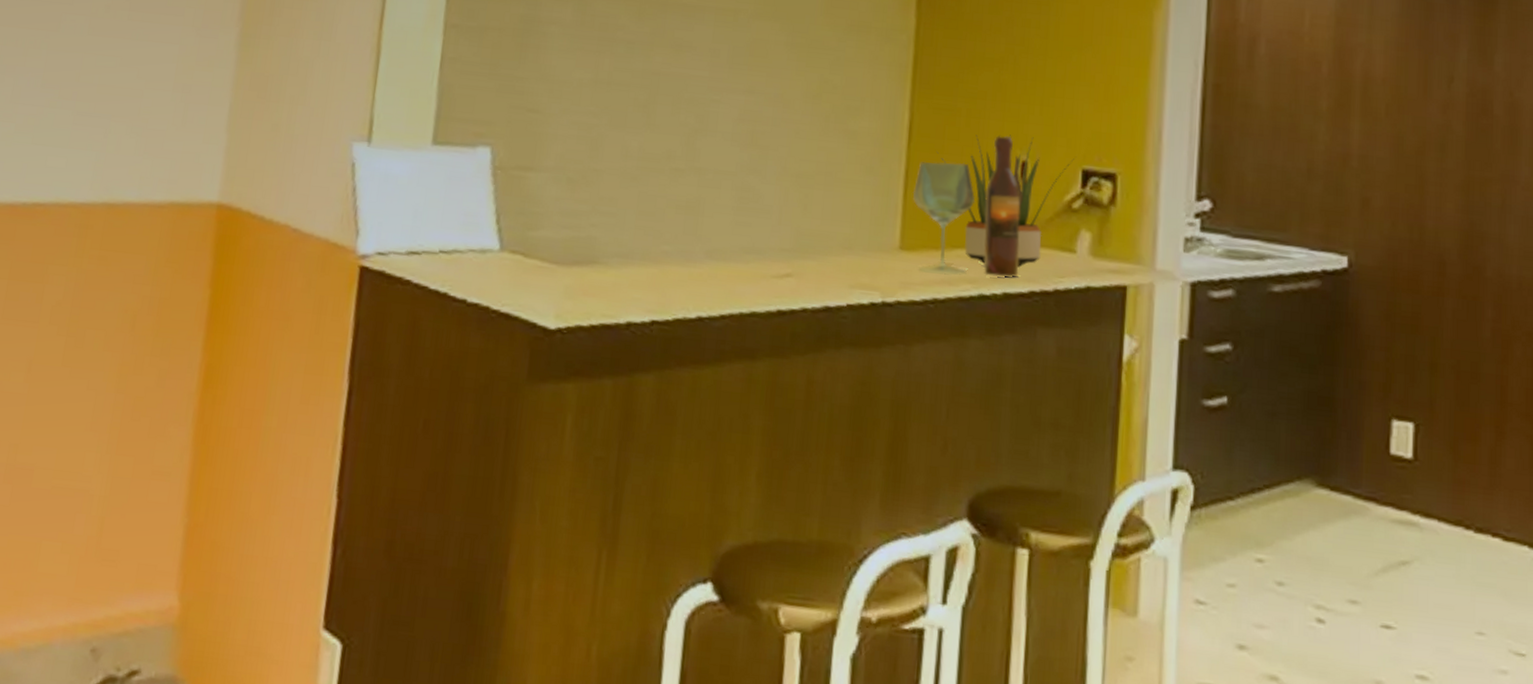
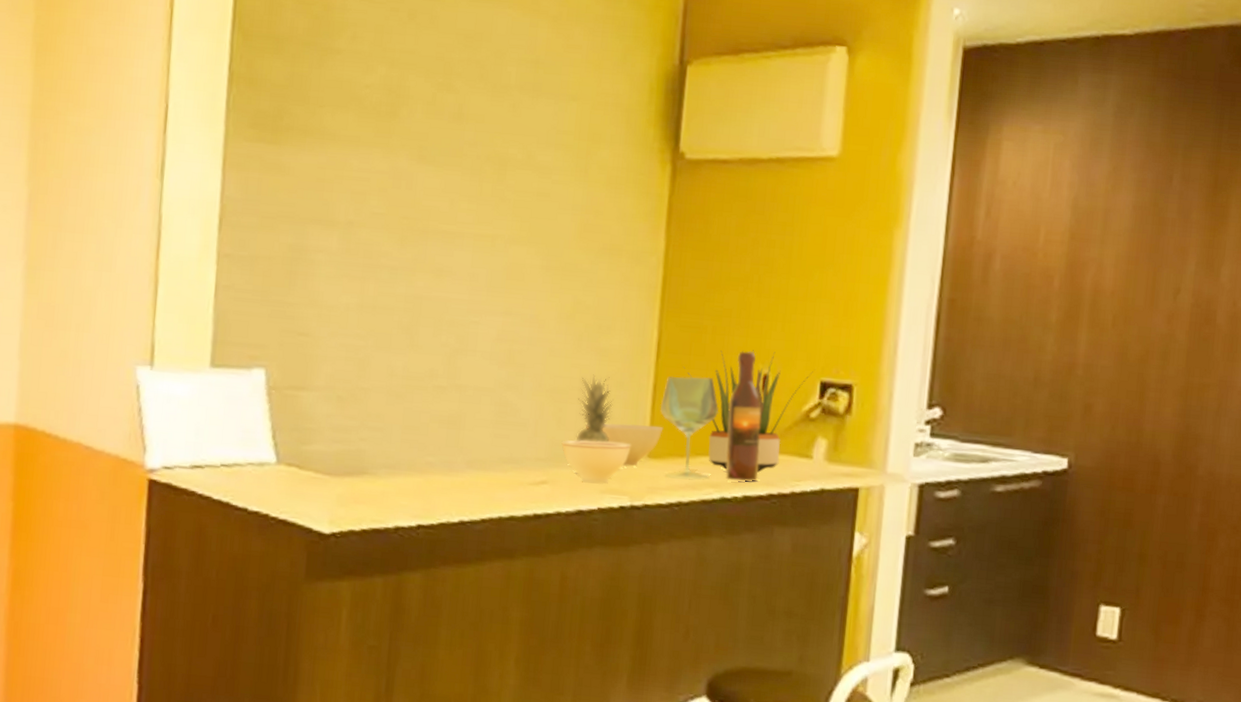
bowl: none [807,229,882,278] -> present [561,440,631,484]
fruit: none [823,158,863,233] -> present [576,374,614,443]
bowl: none [831,211,917,260] -> present [583,423,664,467]

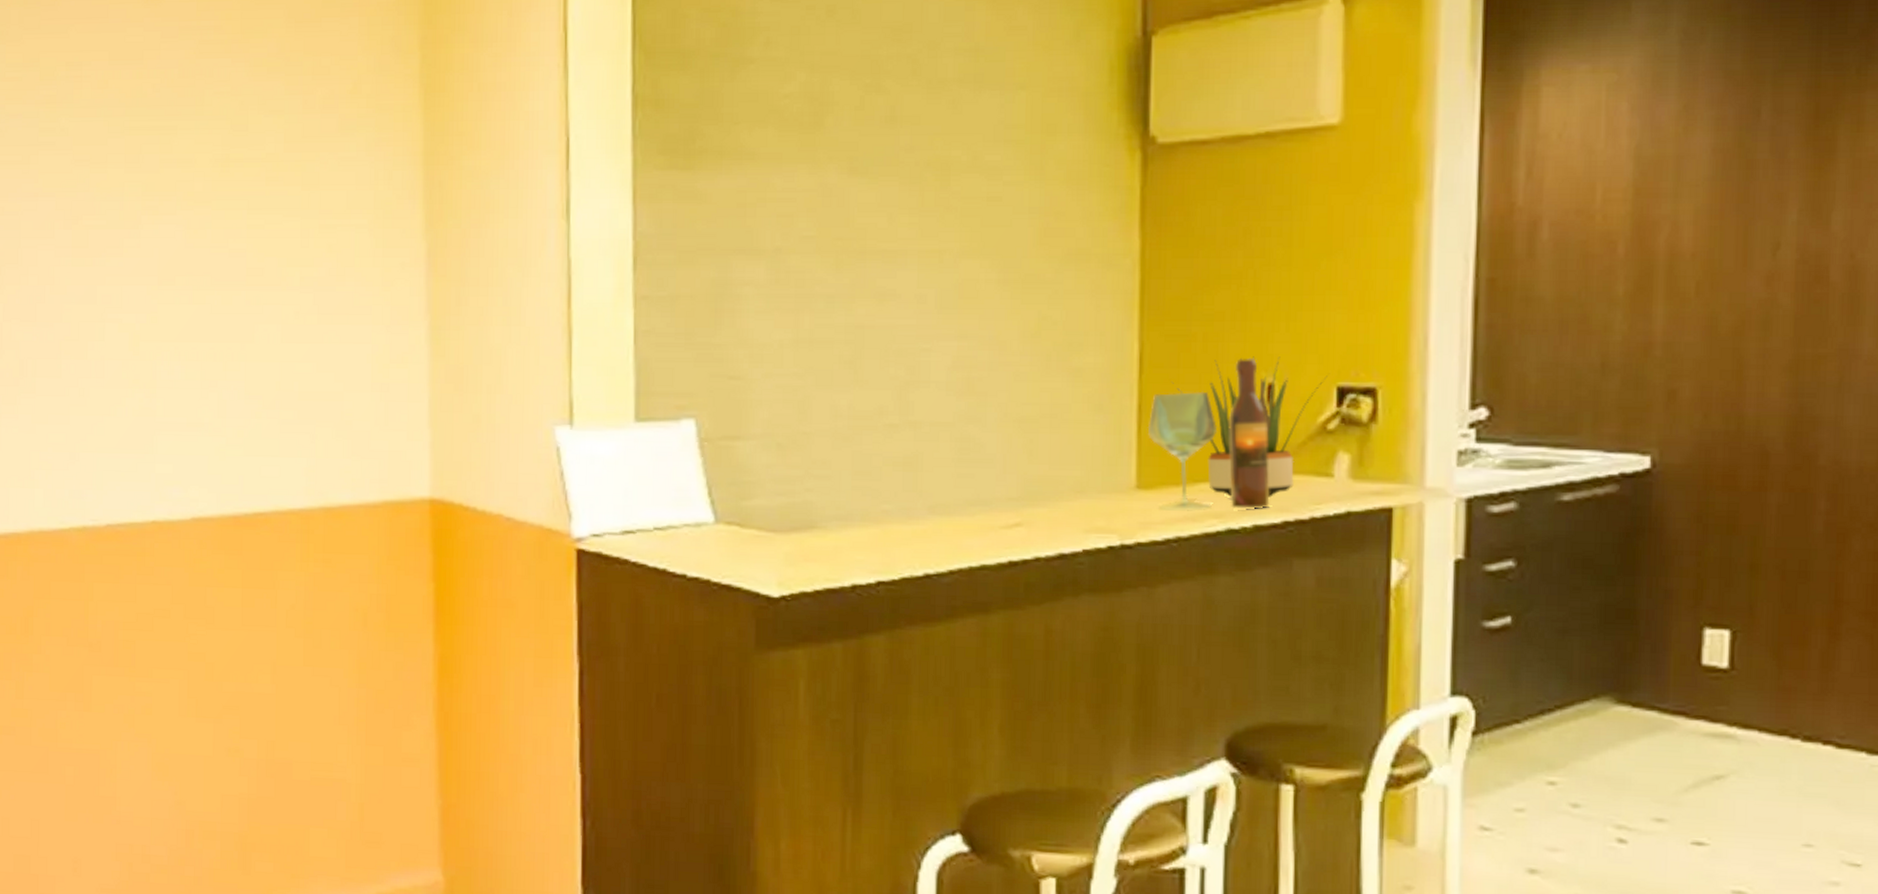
bowl: present [561,440,631,484] -> none [1035,472,1116,523]
fruit: present [576,374,614,443] -> none [1051,398,1092,476]
bowl: present [583,423,664,467] -> none [1059,451,1153,501]

